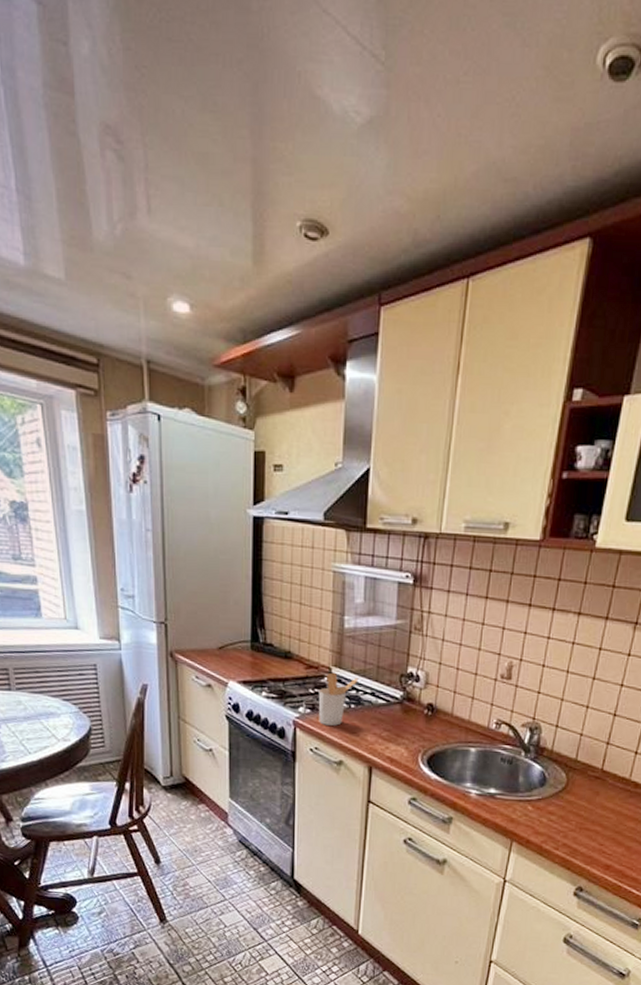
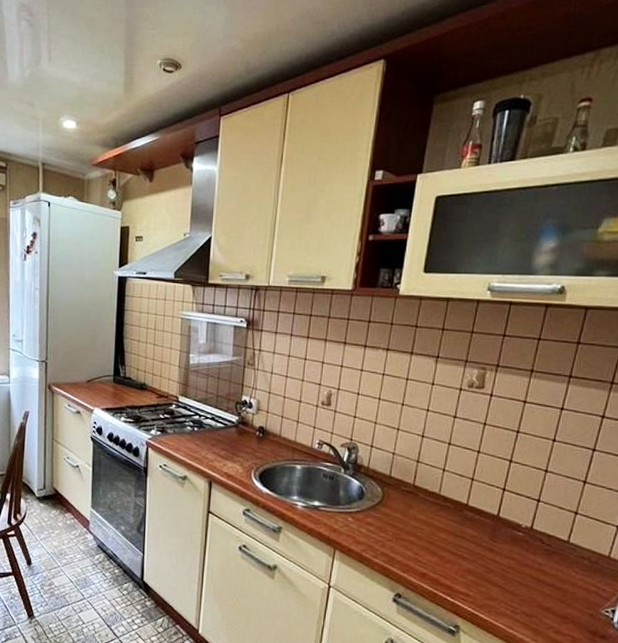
utensil holder: present [318,672,359,726] -> none [167,400,201,446]

